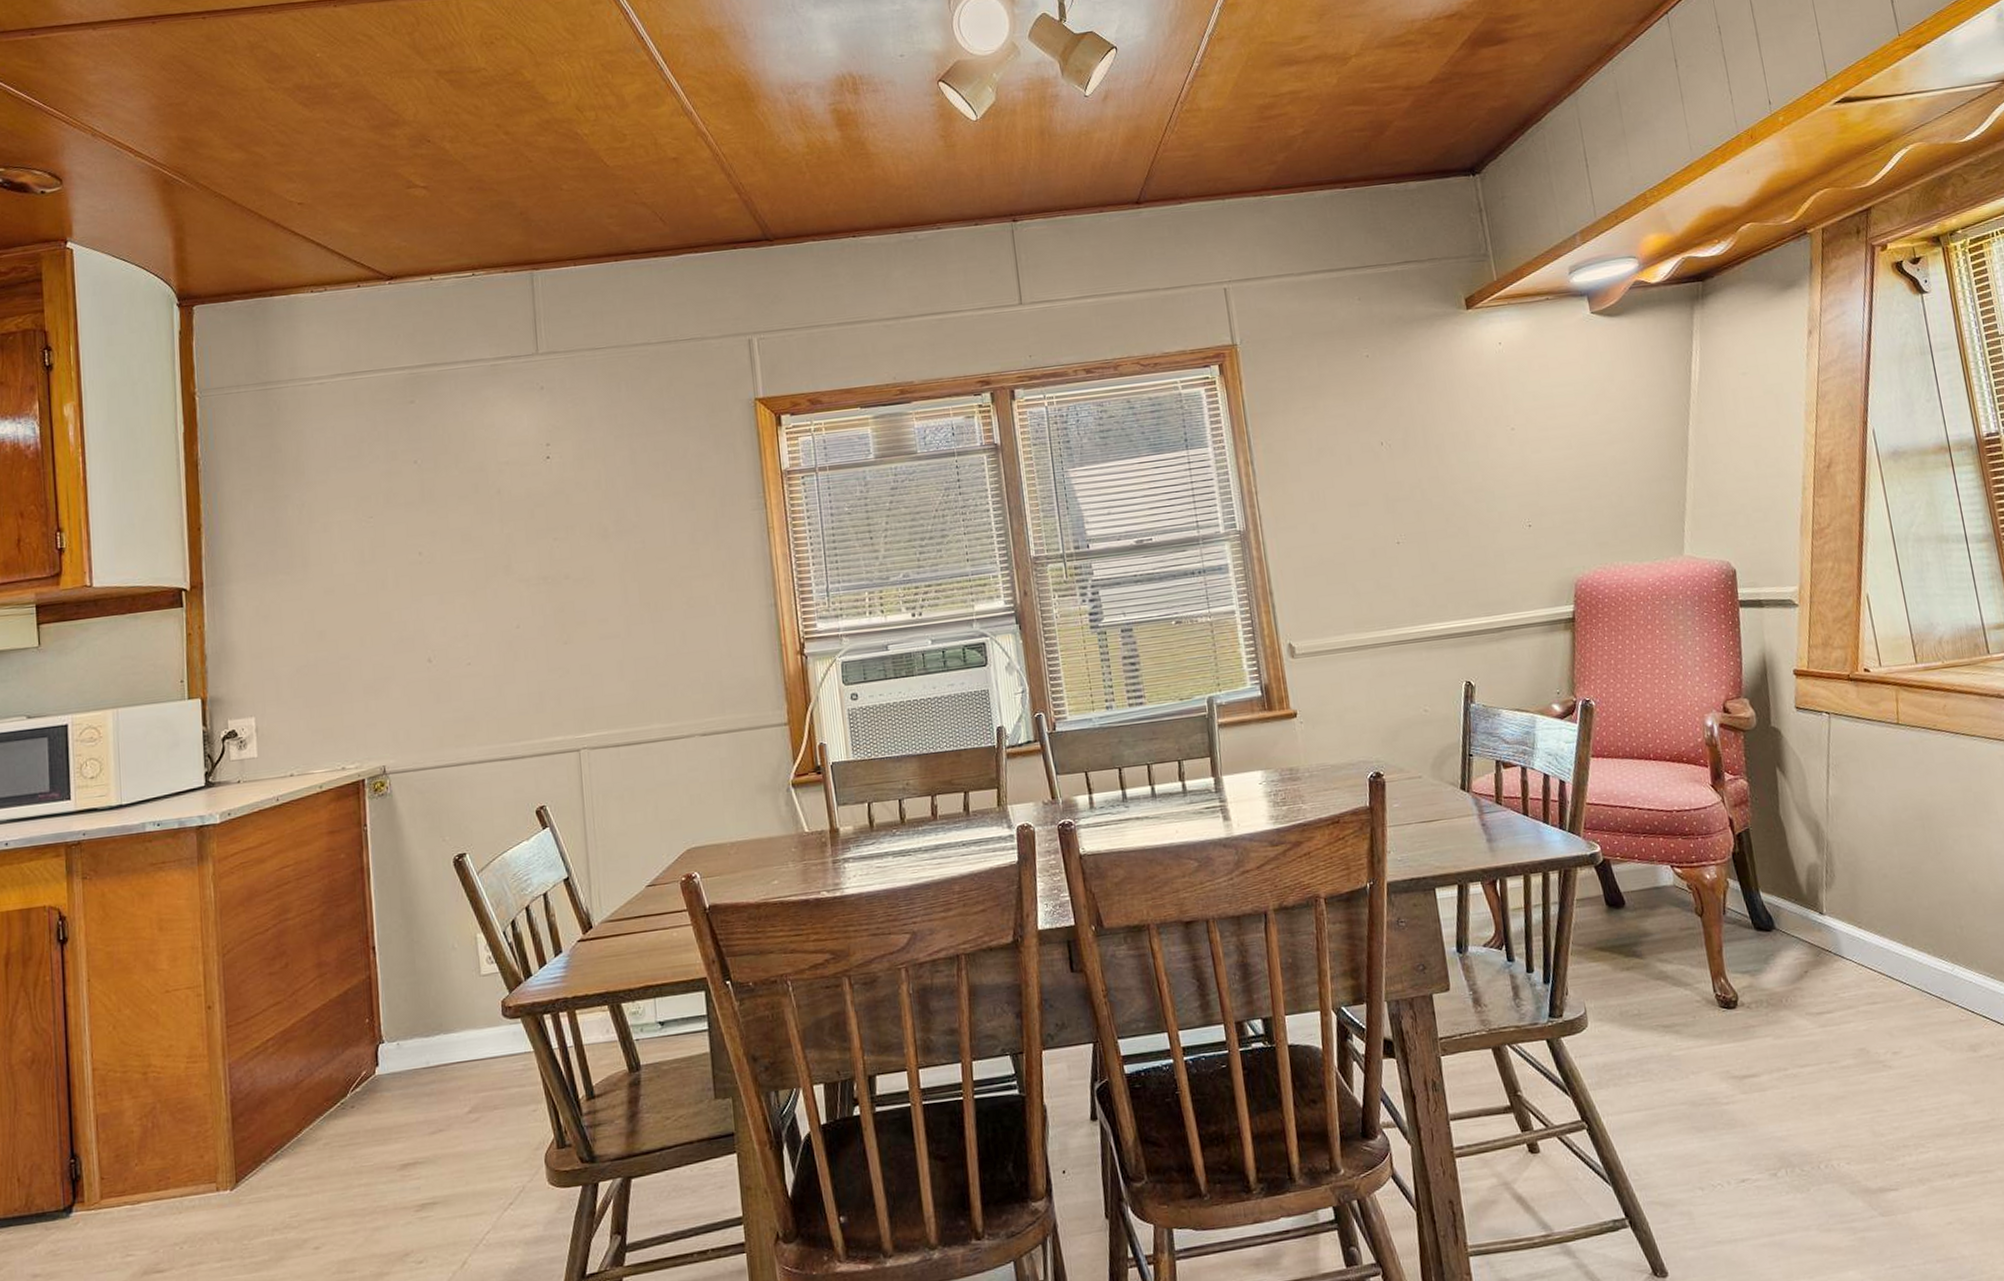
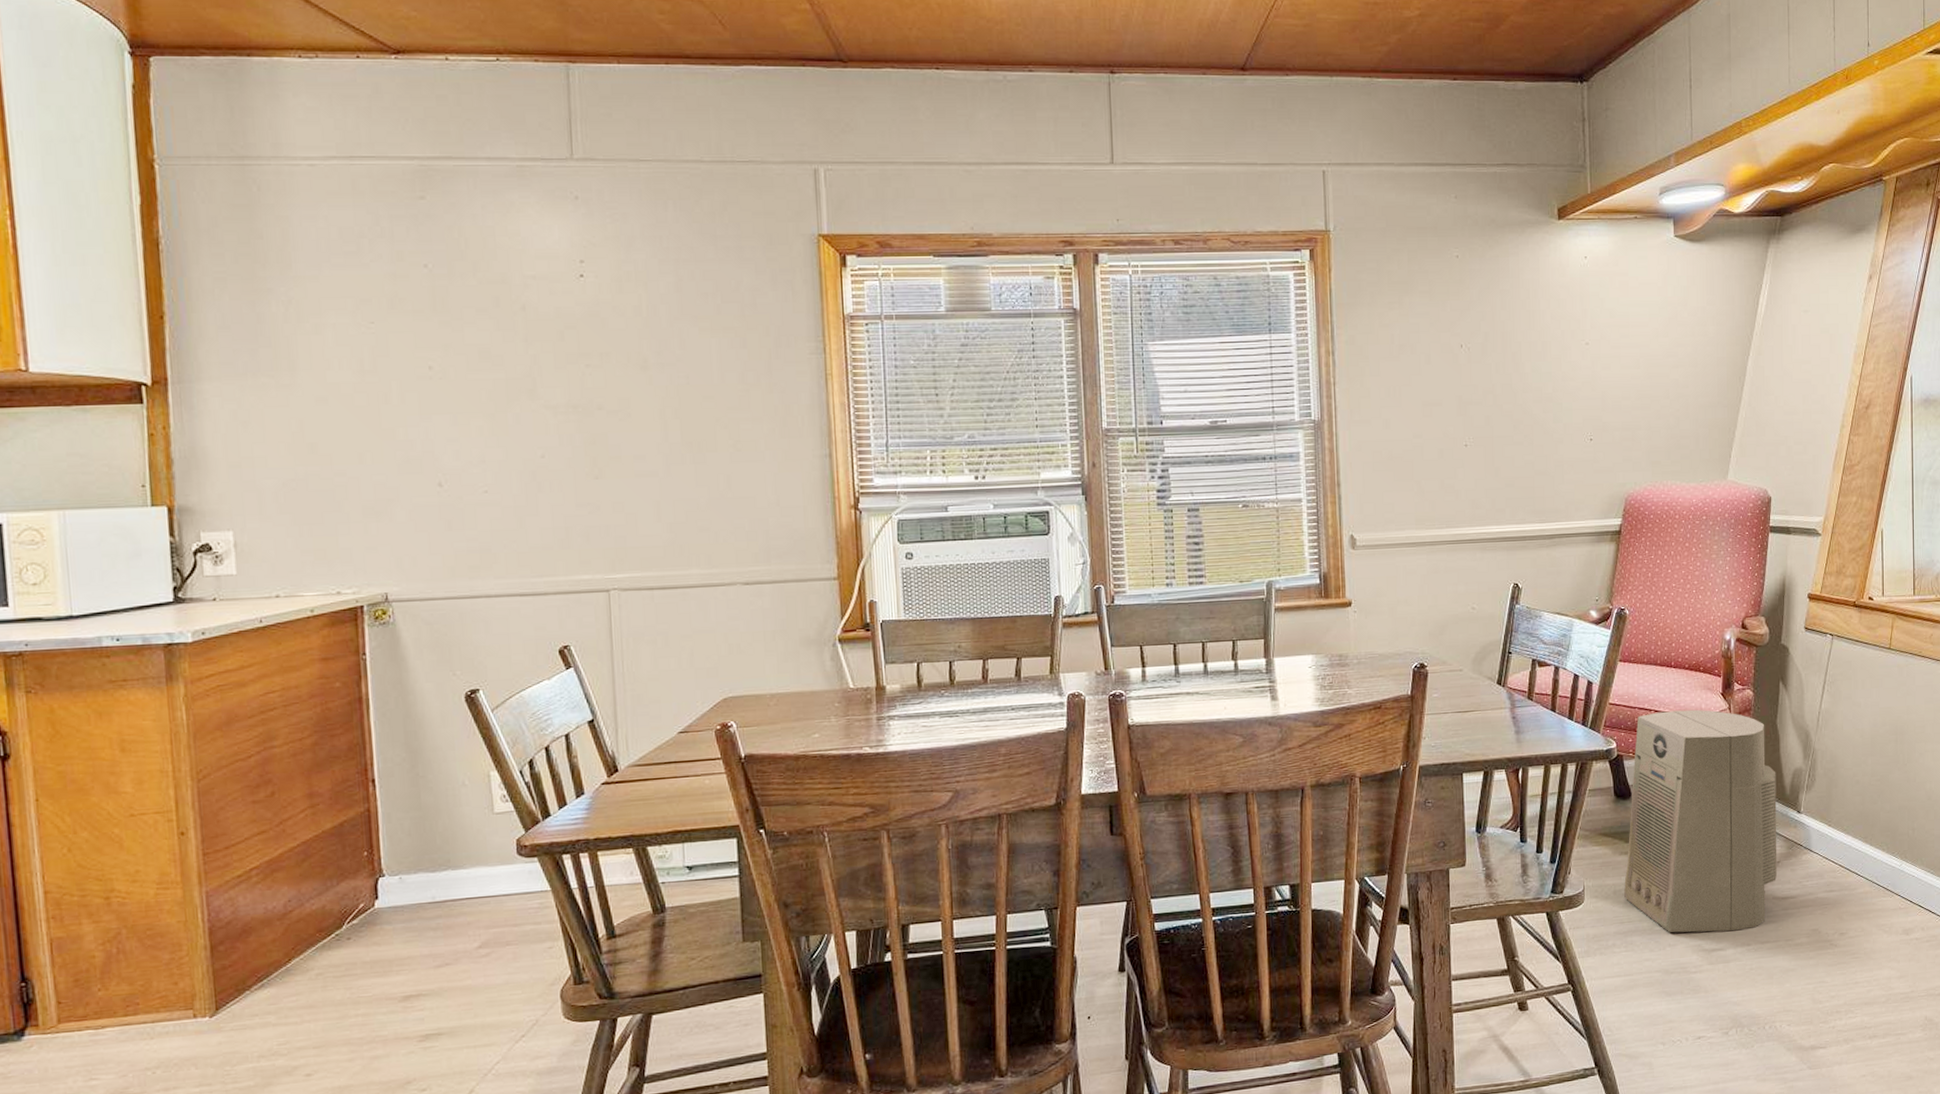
air purifier: none [1620,804,1807,1058] -> present [1624,709,1778,933]

